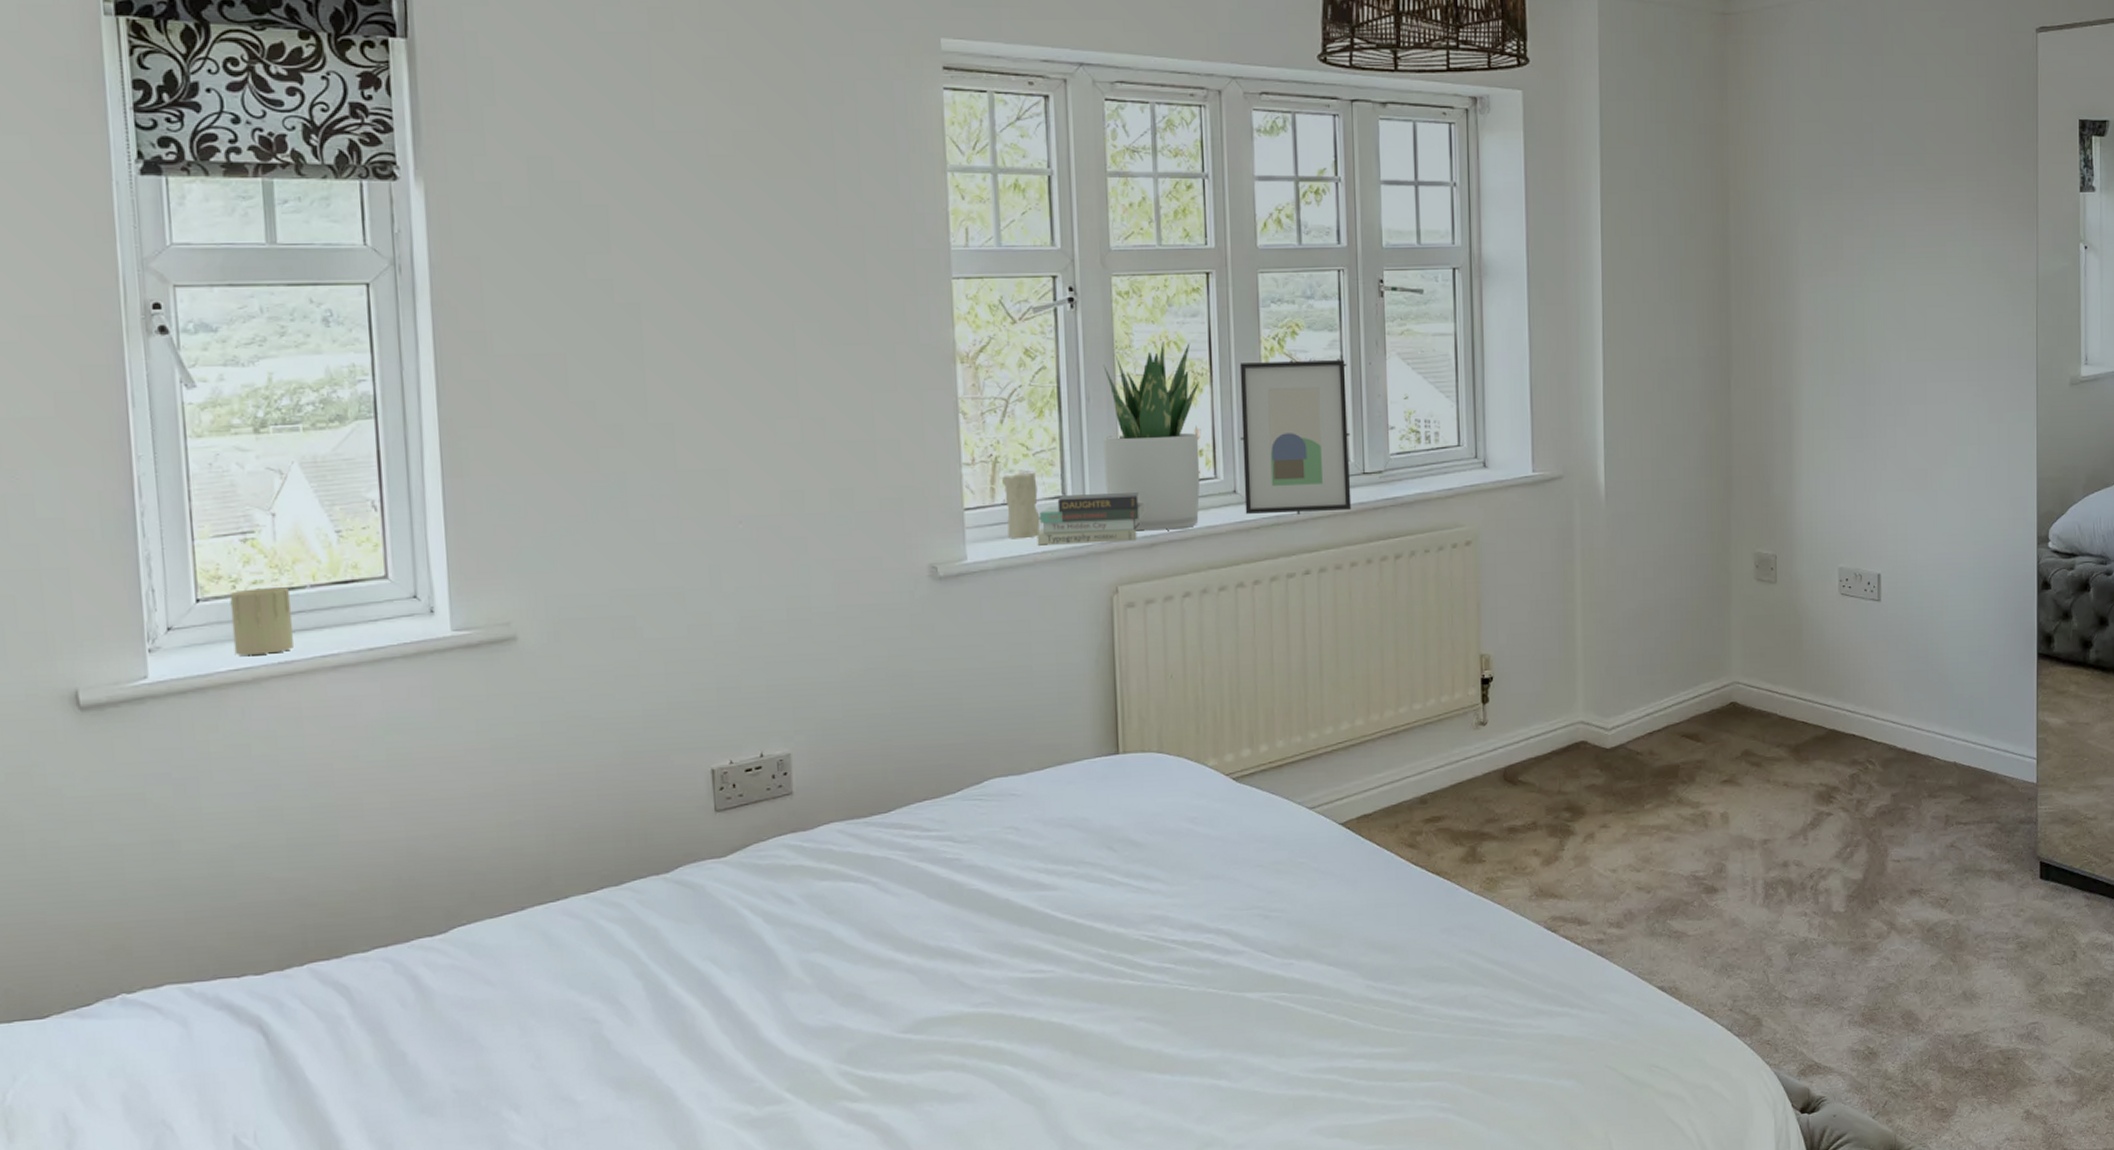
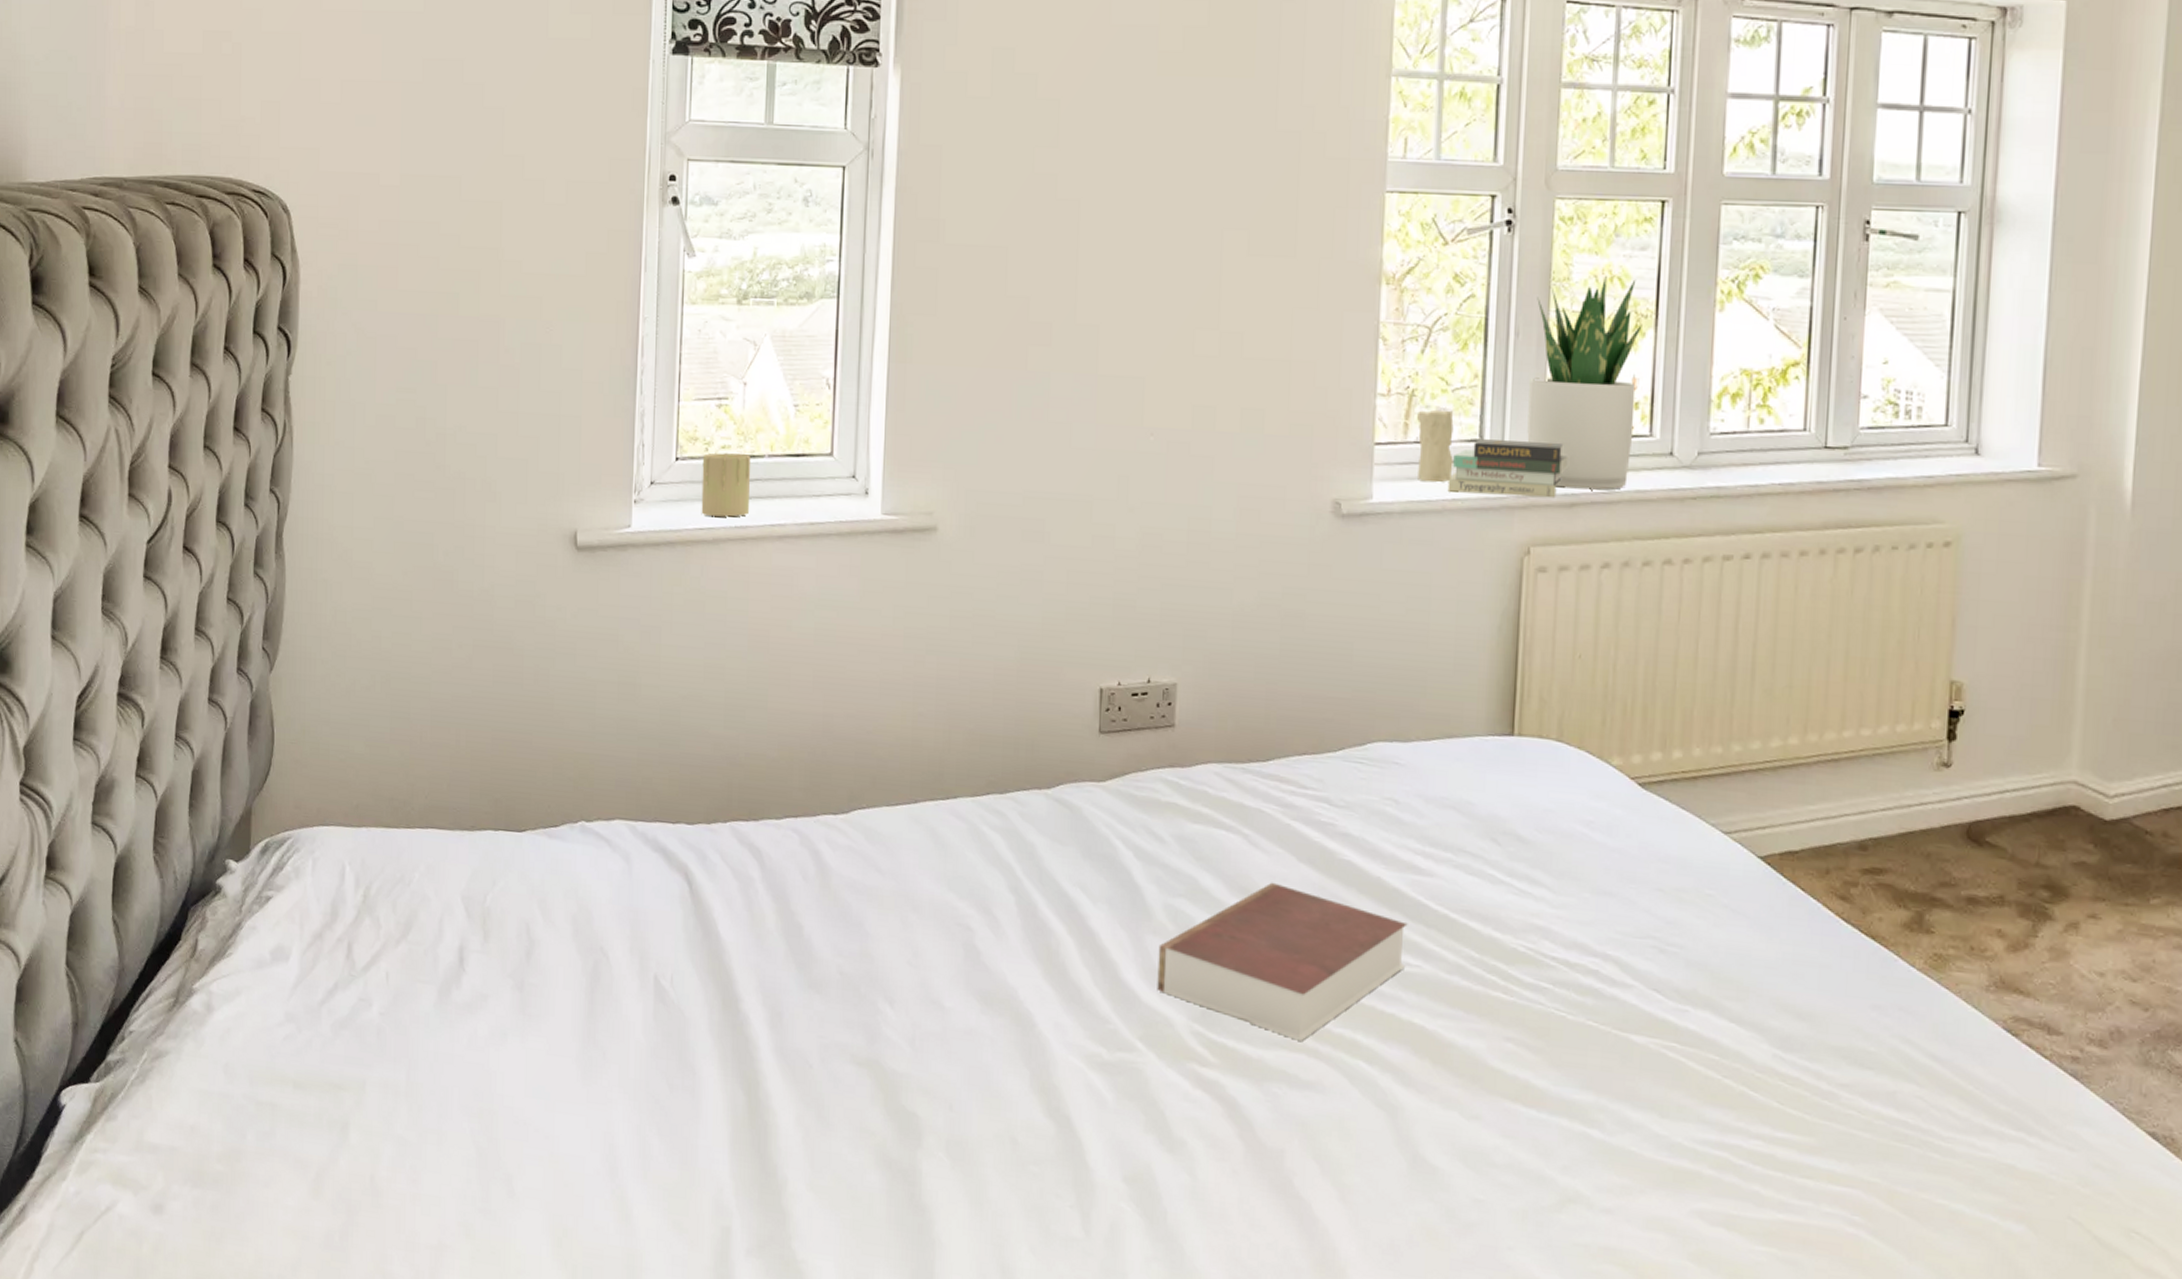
book: none [797,921,1040,1060] -> present [1157,882,1408,1041]
picture frame: present [1239,359,1352,515] -> none [1681,306,1817,489]

